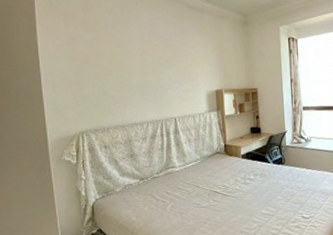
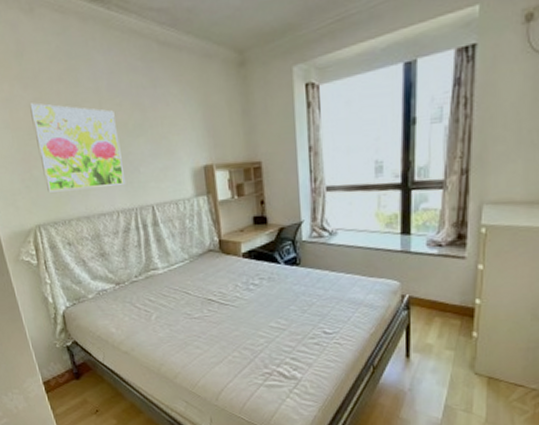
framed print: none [88,41,156,107] -> present [29,103,126,192]

